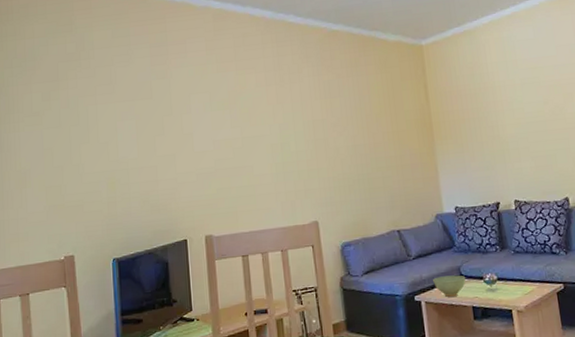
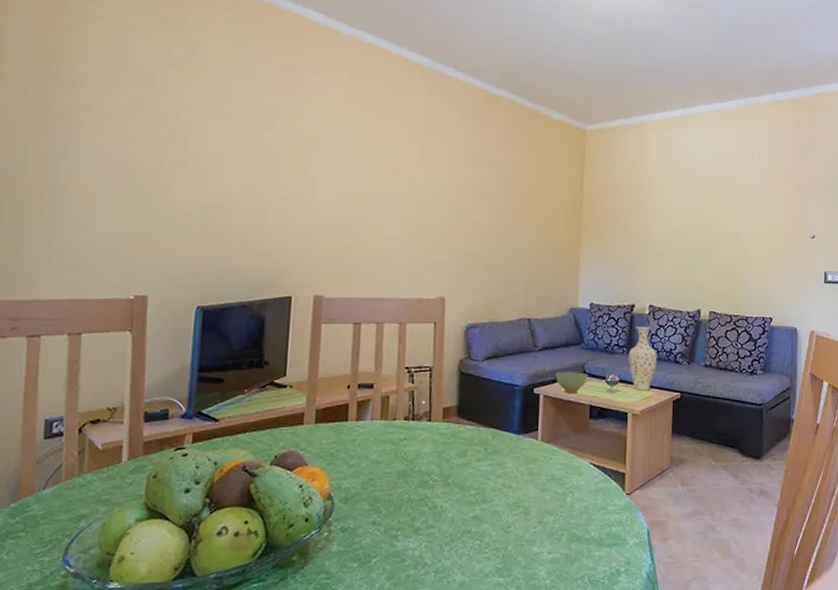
vase: none [501,221,534,287] -> present [628,326,658,392]

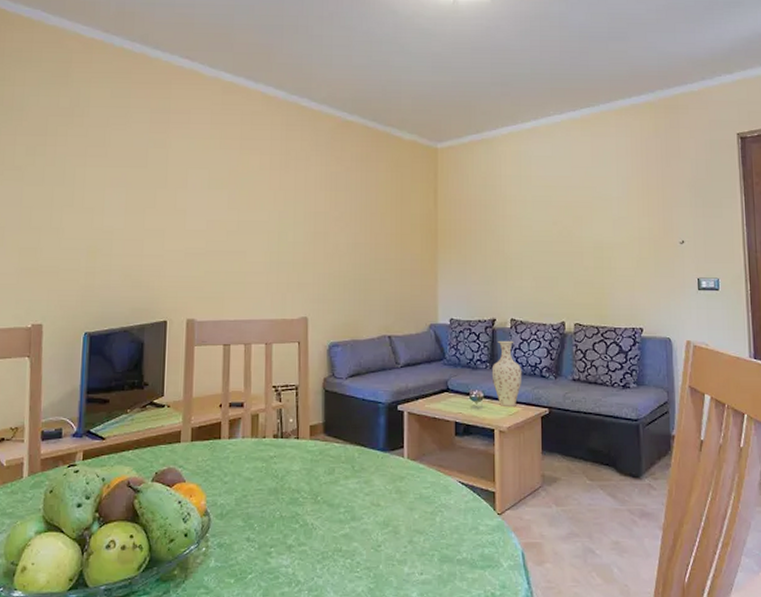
bowl: present [554,371,589,393] -> none [417,388,453,409]

